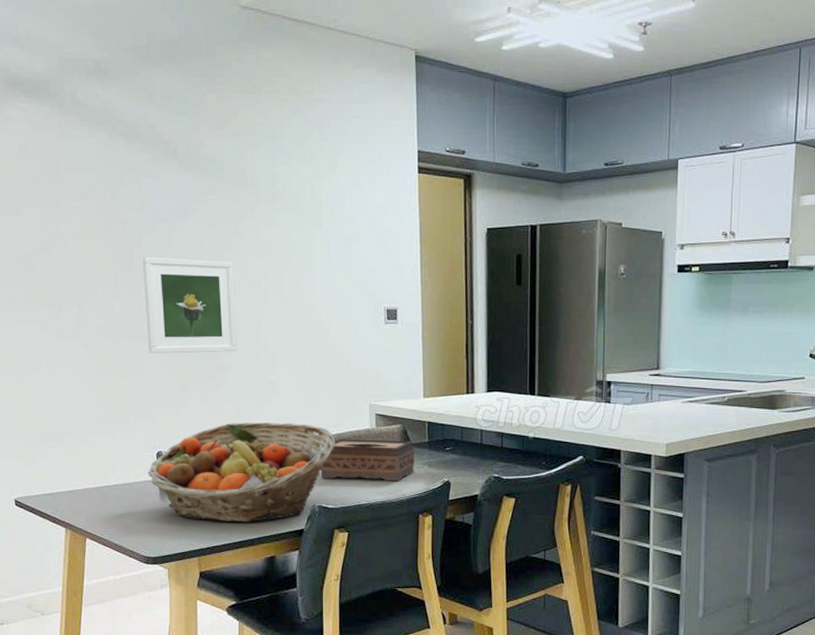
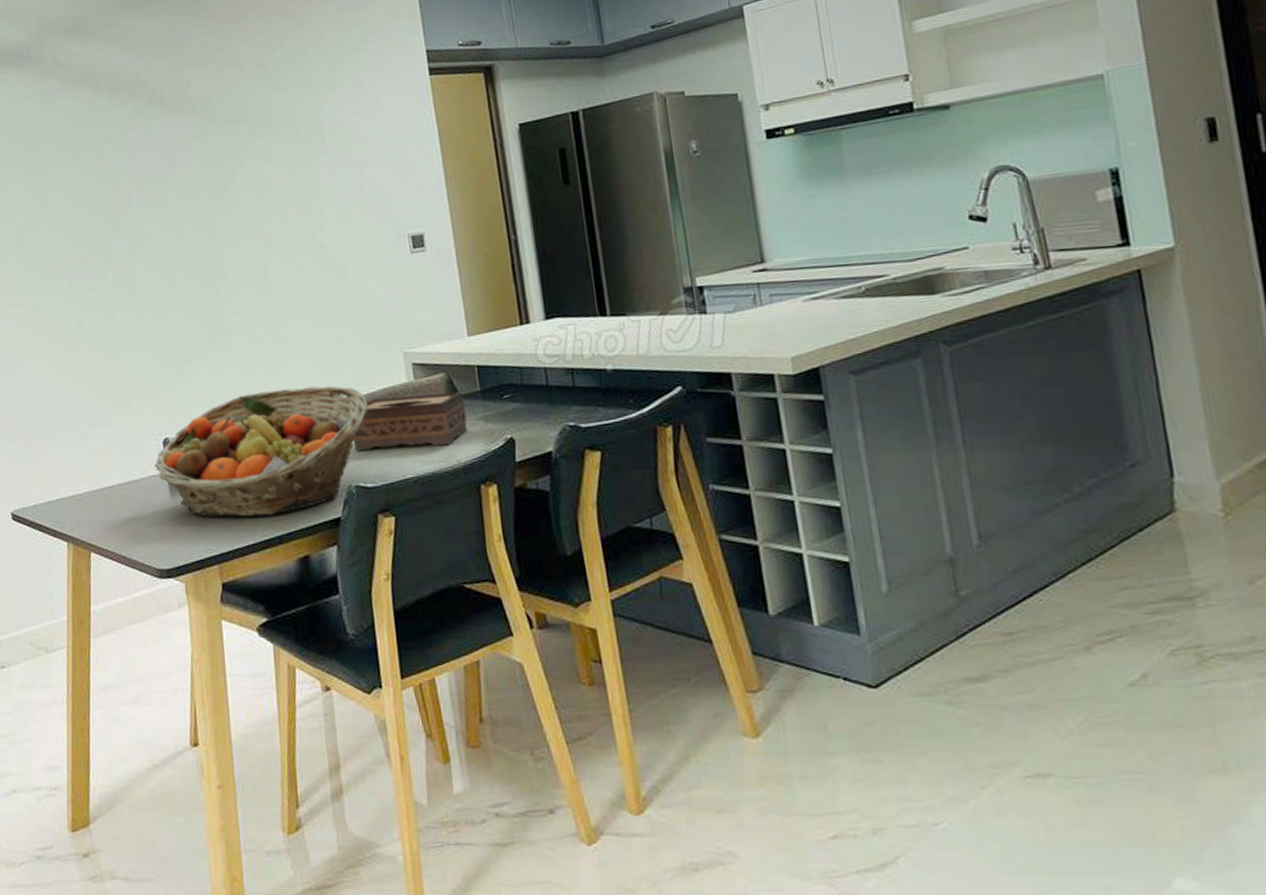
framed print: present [142,257,237,354] -> none [133,207,244,325]

